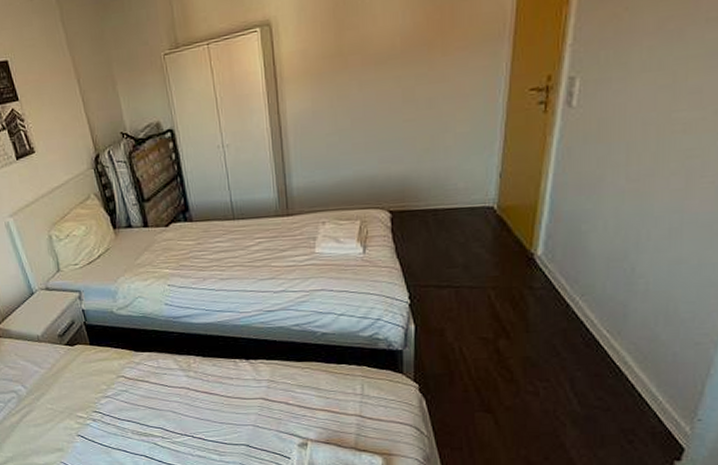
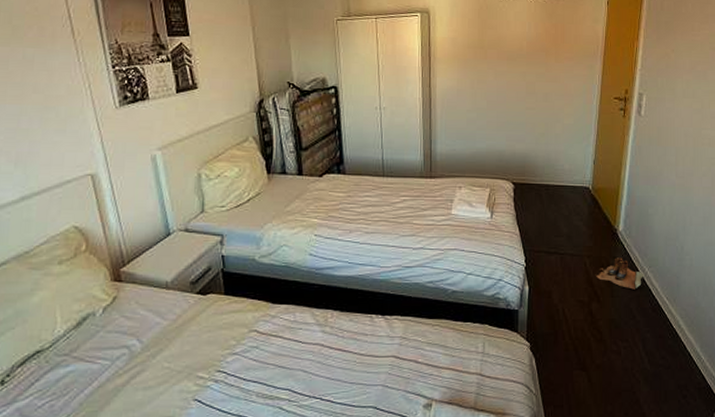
boots: none [504,286,574,323] -> present [596,258,644,290]

